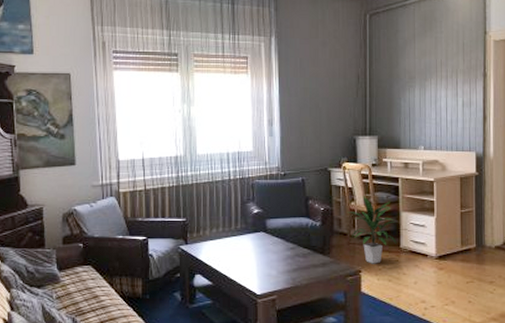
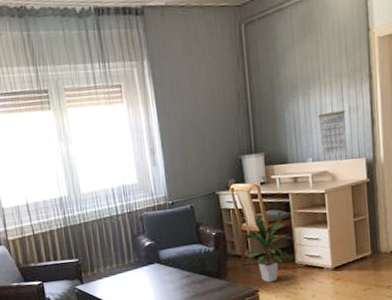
calendar: none [433,104,459,145] -> present [318,110,348,156]

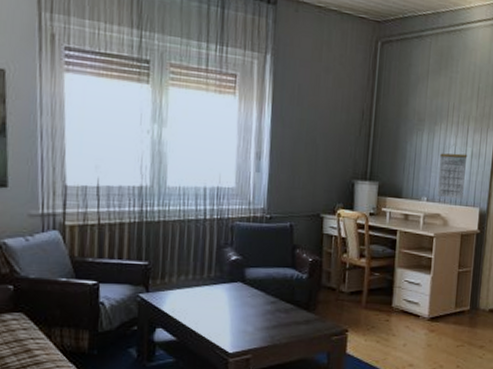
indoor plant: present [239,216,292,283] -> none [337,248,390,323]

